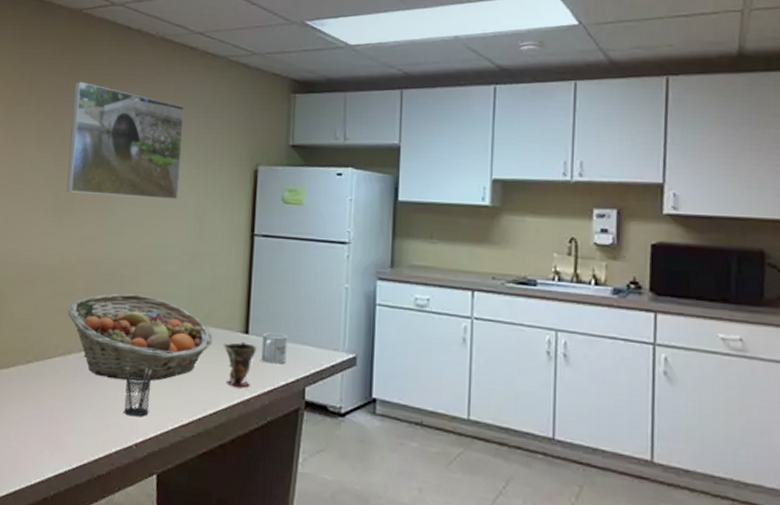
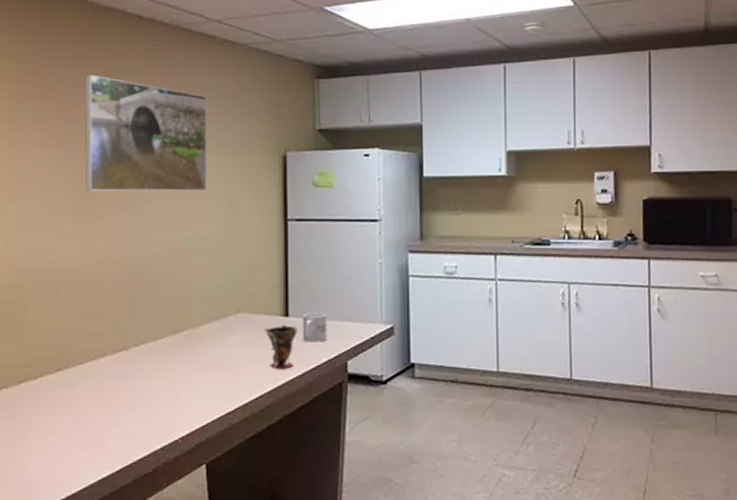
fruit basket: present [68,293,212,381] -> none [98,289,252,377]
pencil holder: present [124,367,152,417] -> none [165,362,193,411]

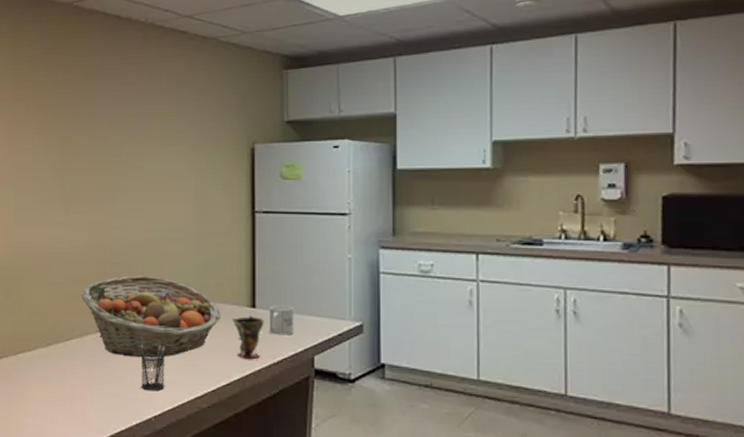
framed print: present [85,74,207,192] -> none [70,73,179,183]
fruit basket: none [98,289,252,377] -> present [82,276,221,358]
pencil holder: none [165,362,193,411] -> present [140,345,165,391]

